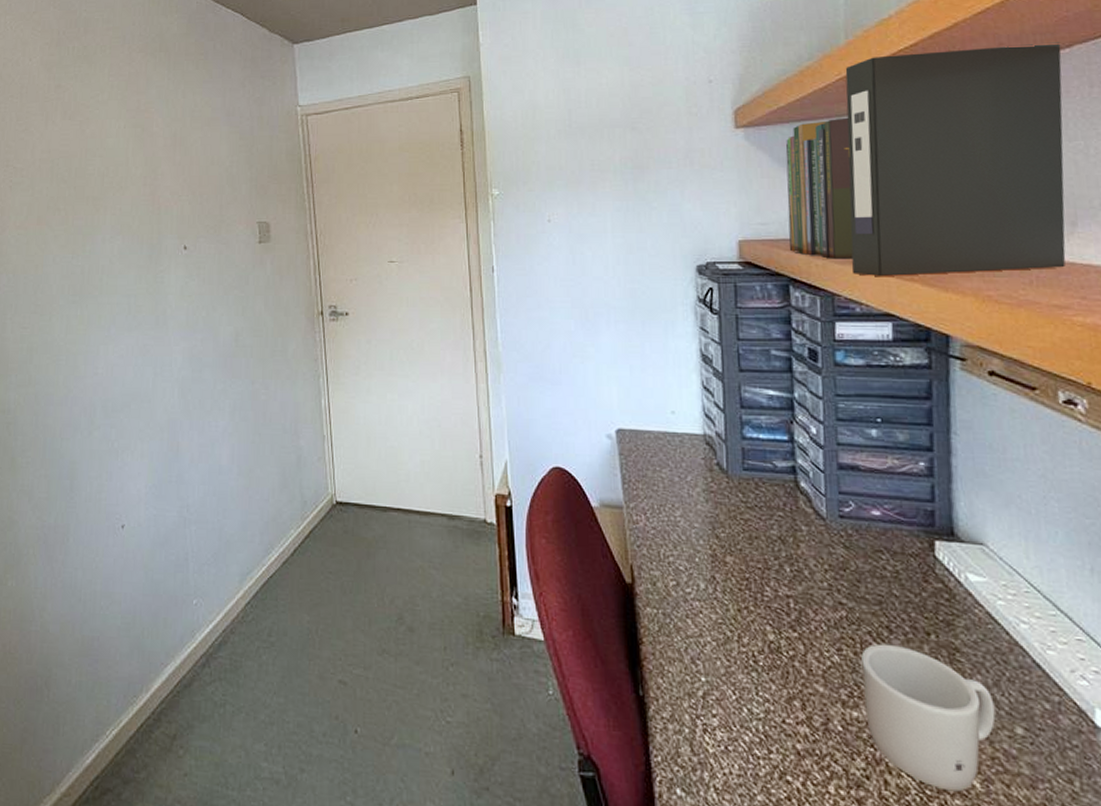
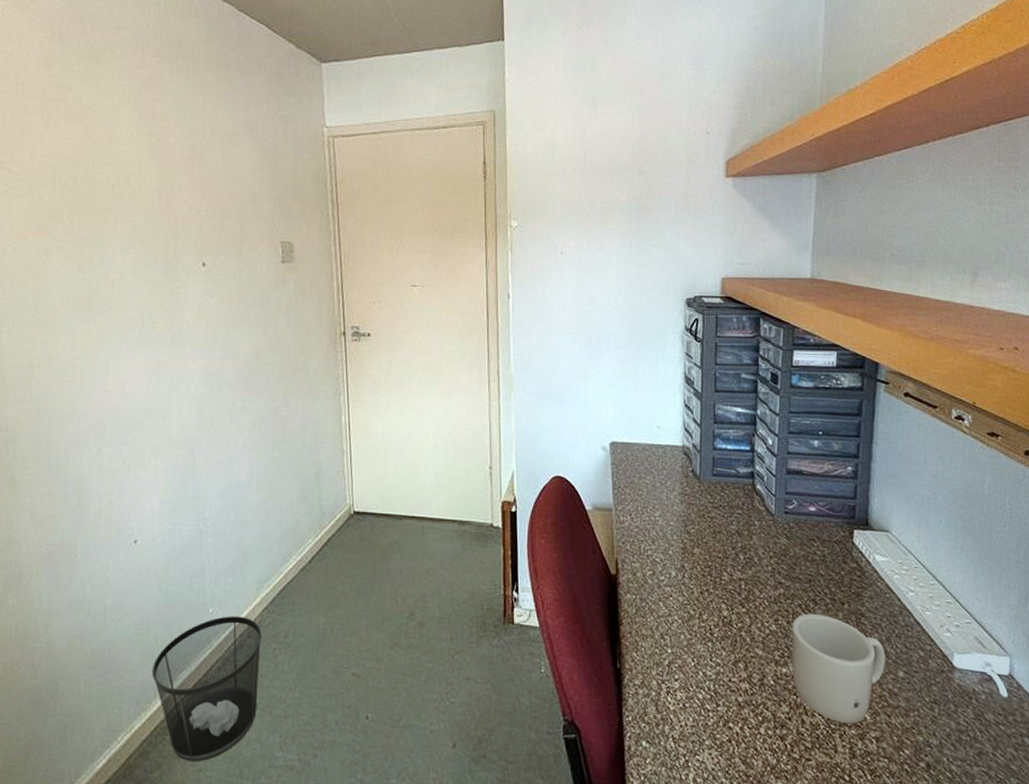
waste bin: none [138,609,245,765] -> present [151,616,262,761]
books: present [785,117,853,259] -> none [763,173,817,297]
binder: present [845,42,1066,277] -> none [811,121,981,313]

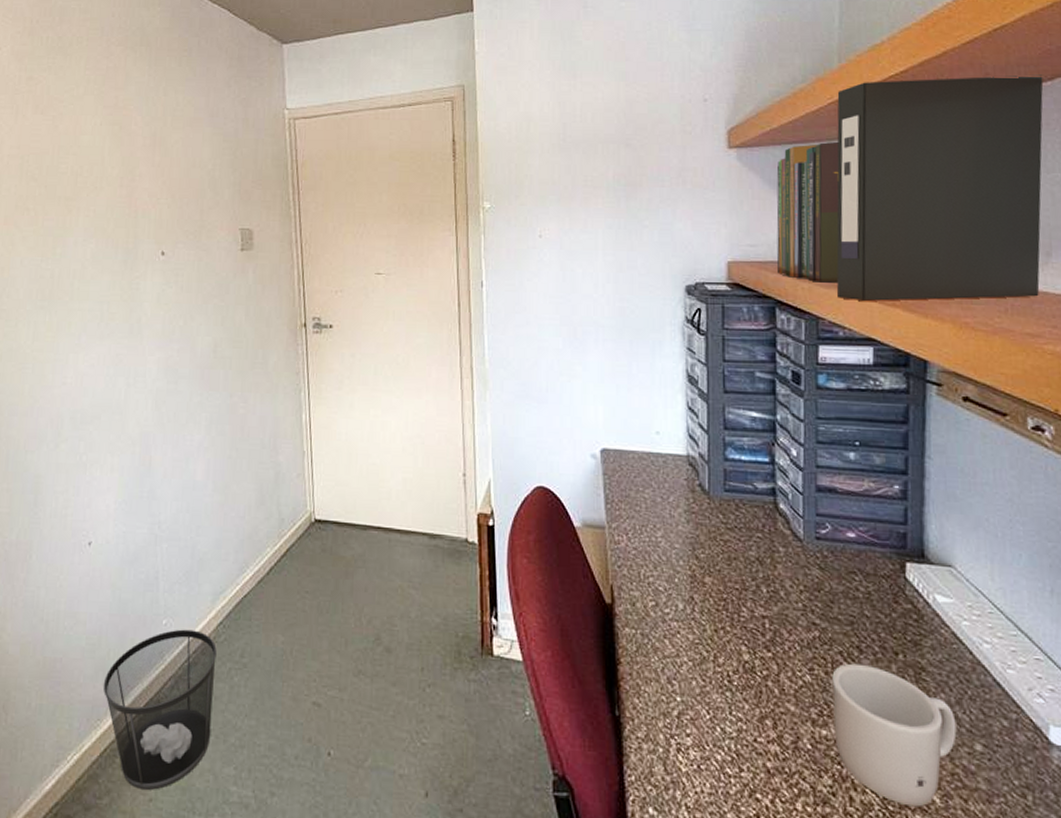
books: none [763,173,817,297] -> present [776,141,840,283]
binder: none [811,121,981,313] -> present [836,74,1044,302]

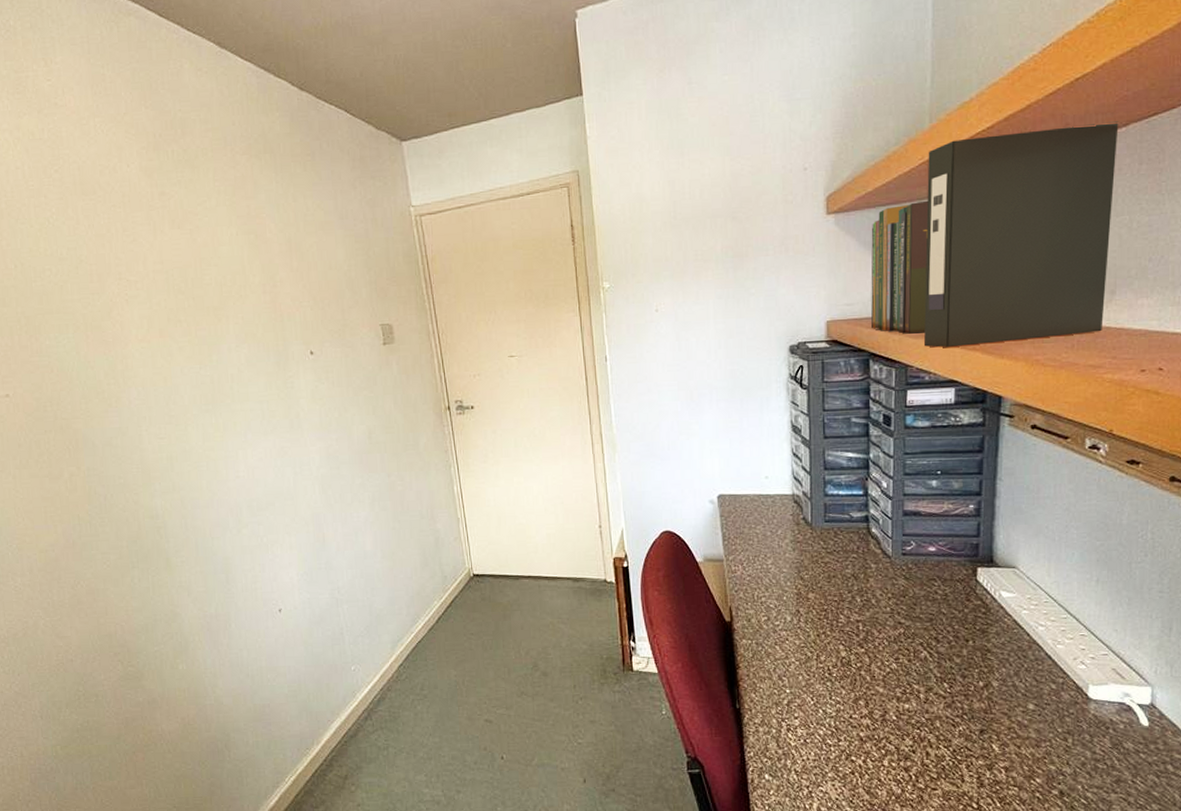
waste bin: present [103,629,217,790] -> none [307,672,403,798]
mug: present [832,663,957,807] -> none [914,651,1014,755]

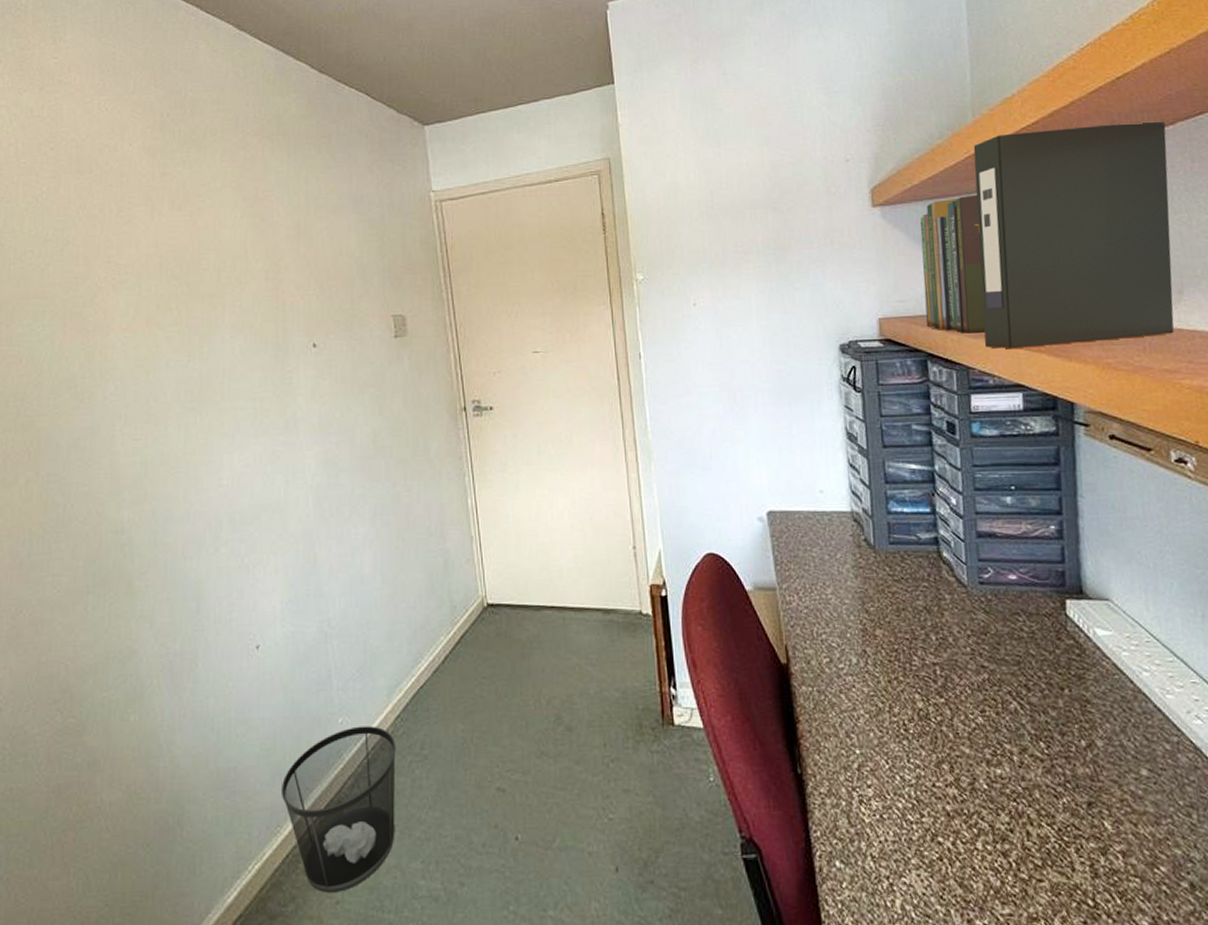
waste bin: none [307,672,403,798] -> present [280,726,396,892]

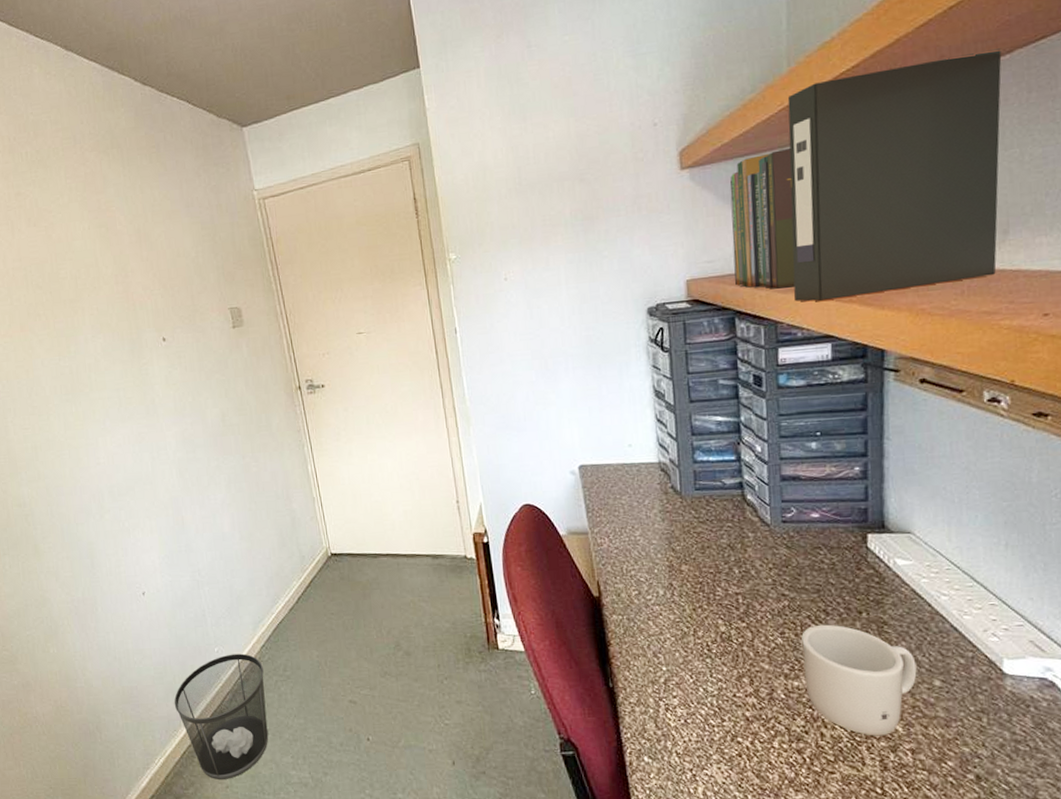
mug: none [1003,701,1123,836] -> present [801,624,917,736]

